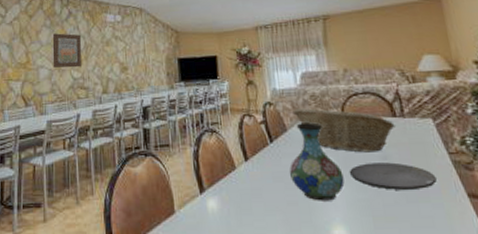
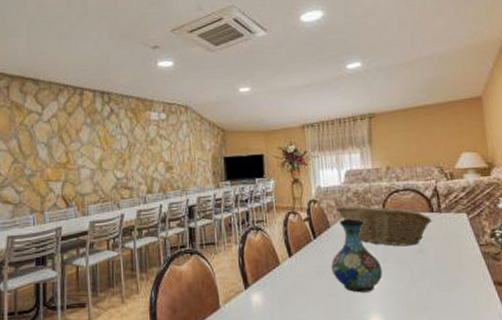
wall art: present [52,33,81,68] -> none [93,131,125,168]
plate: present [349,162,437,190] -> none [387,255,467,280]

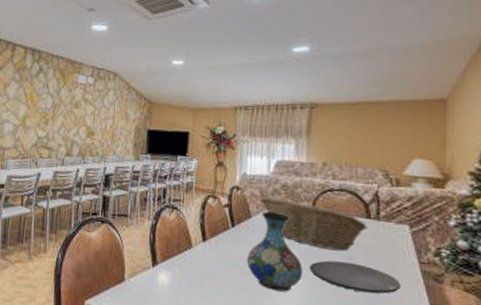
plate: none [387,255,467,280] -> present [309,260,400,294]

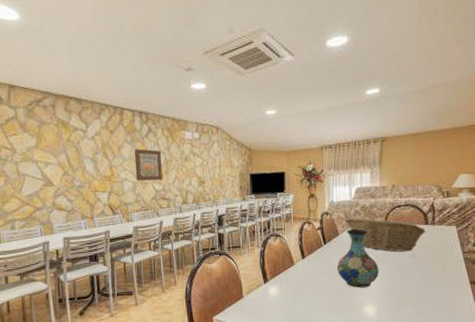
wall art: none [18,88,49,127] -> present [134,149,163,181]
plate: present [309,260,400,294] -> none [383,259,449,279]

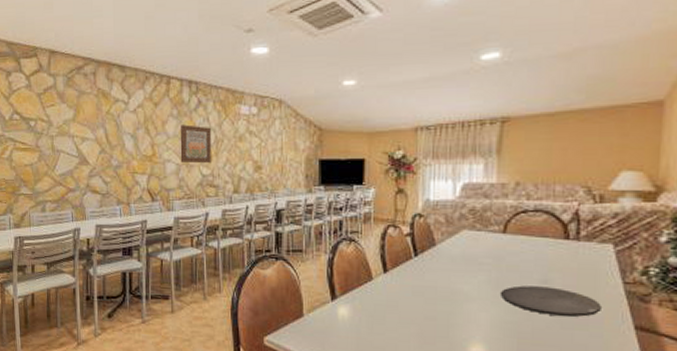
vase: present [337,229,379,288] -> none [432,238,493,320]
fruit basket: present [345,217,427,252] -> none [446,223,567,275]
plate: none [383,259,449,279] -> present [499,285,601,317]

